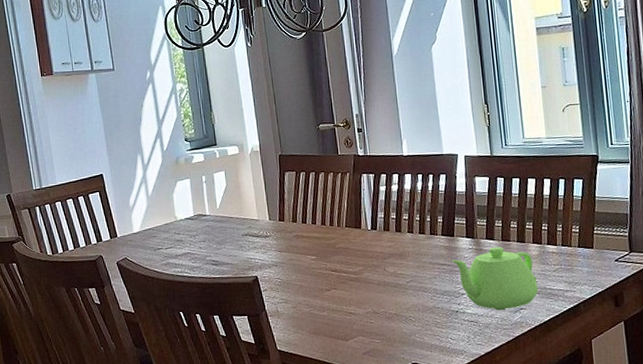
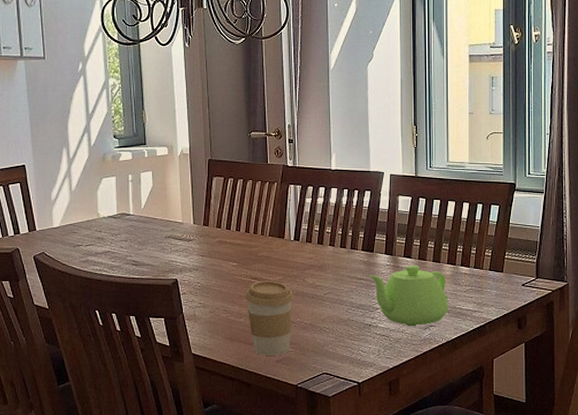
coffee cup: none [326,272,376,348] -> present [245,281,293,355]

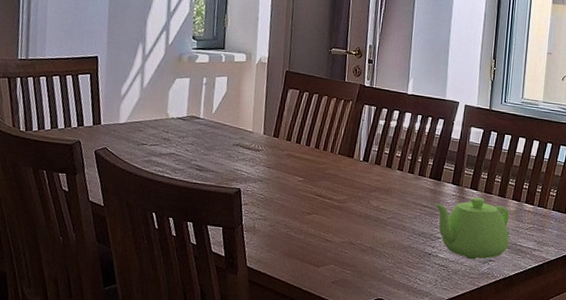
coffee cup: present [245,281,293,355] -> none [307,198,357,276]

